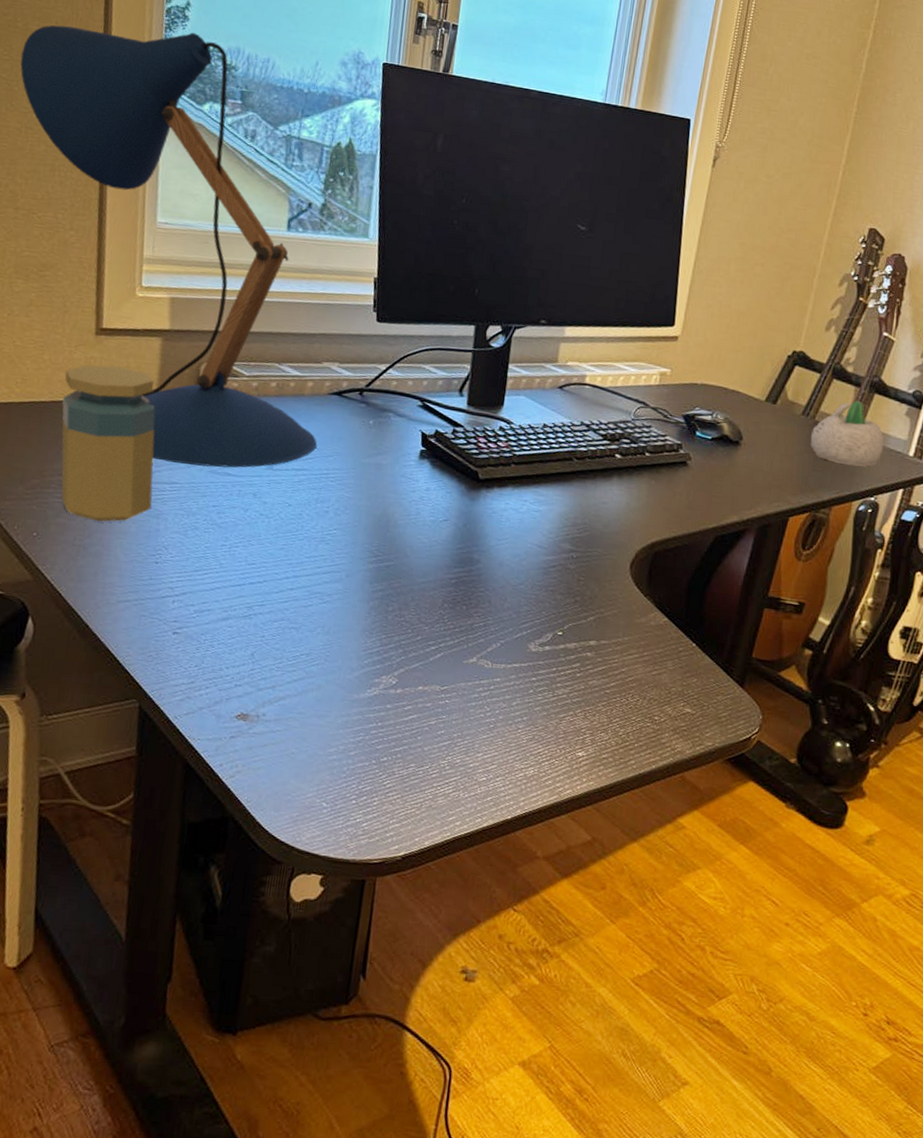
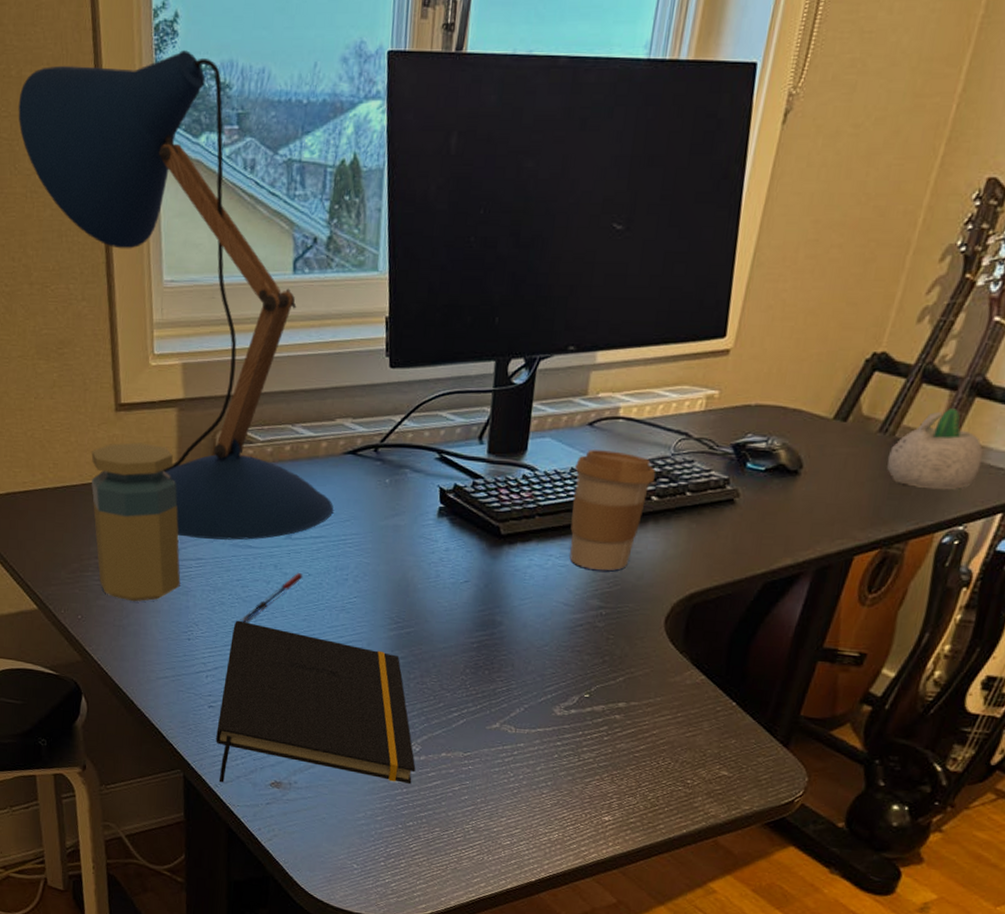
notepad: none [178,545,392,717] -> present [216,620,416,784]
pen: none [213,503,283,548] -> present [240,573,303,622]
coffee cup: none [543,409,618,518] -> present [569,450,655,571]

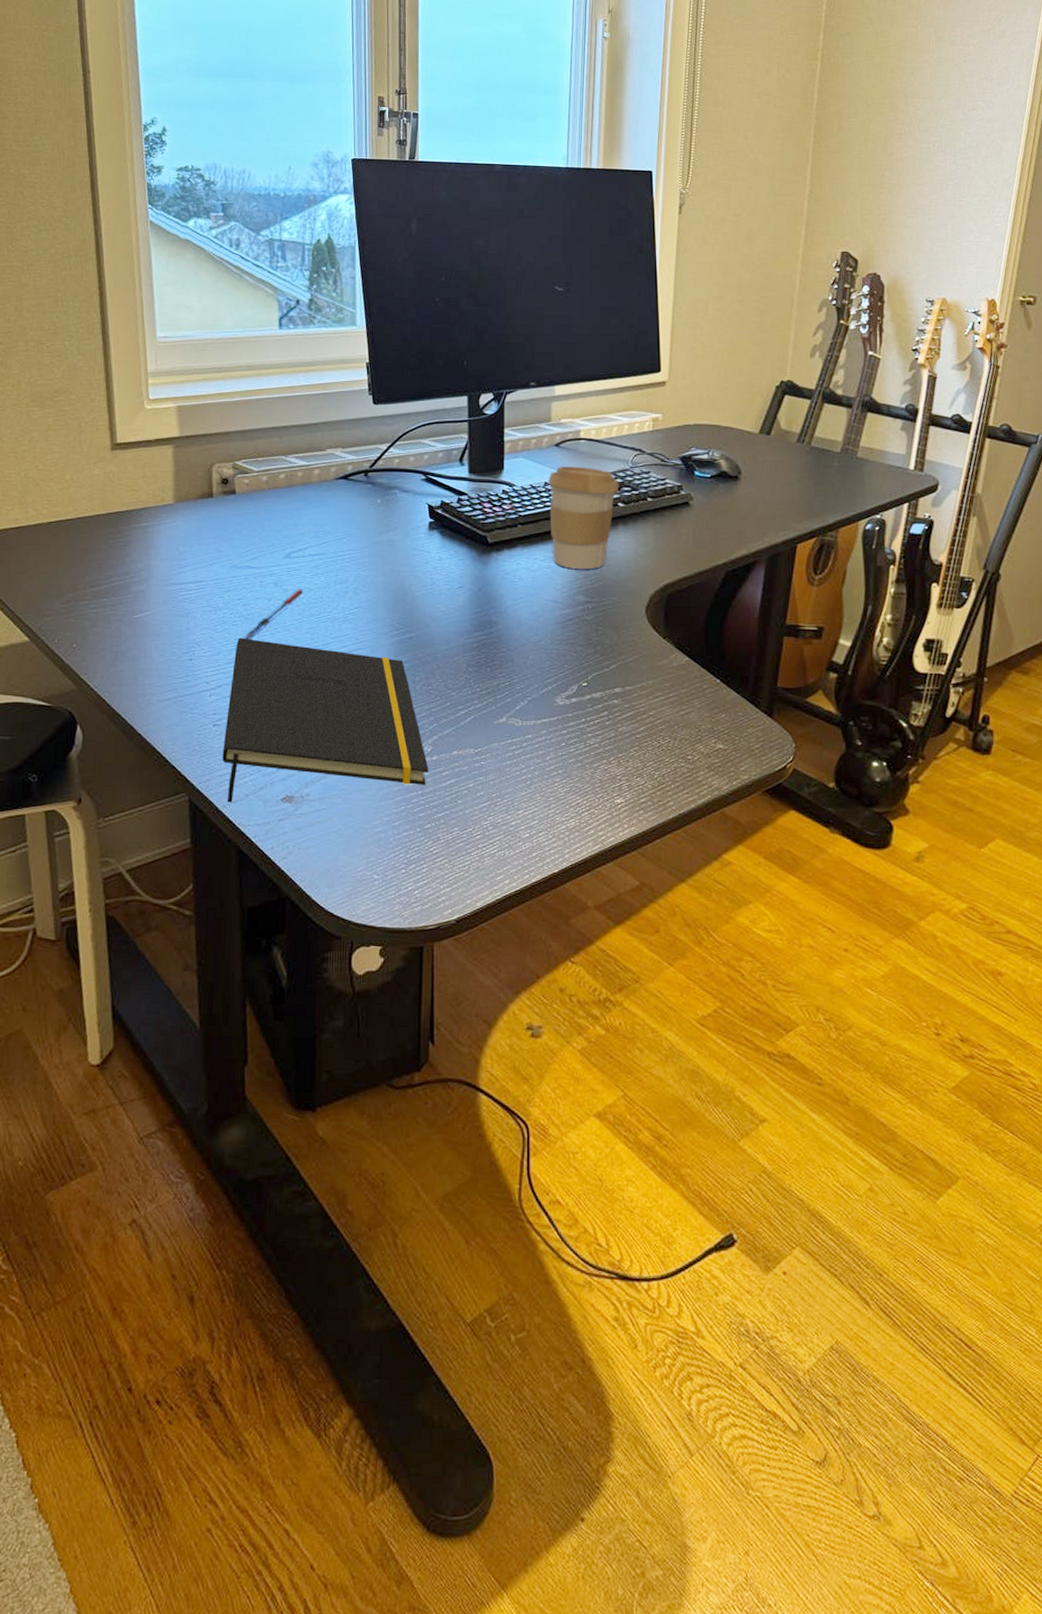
desk lamp: present [18,50,334,540] -> none [16,156,329,562]
jar: present [91,442,181,602] -> none [86,477,181,627]
succulent planter: present [887,408,984,489] -> none [808,422,883,485]

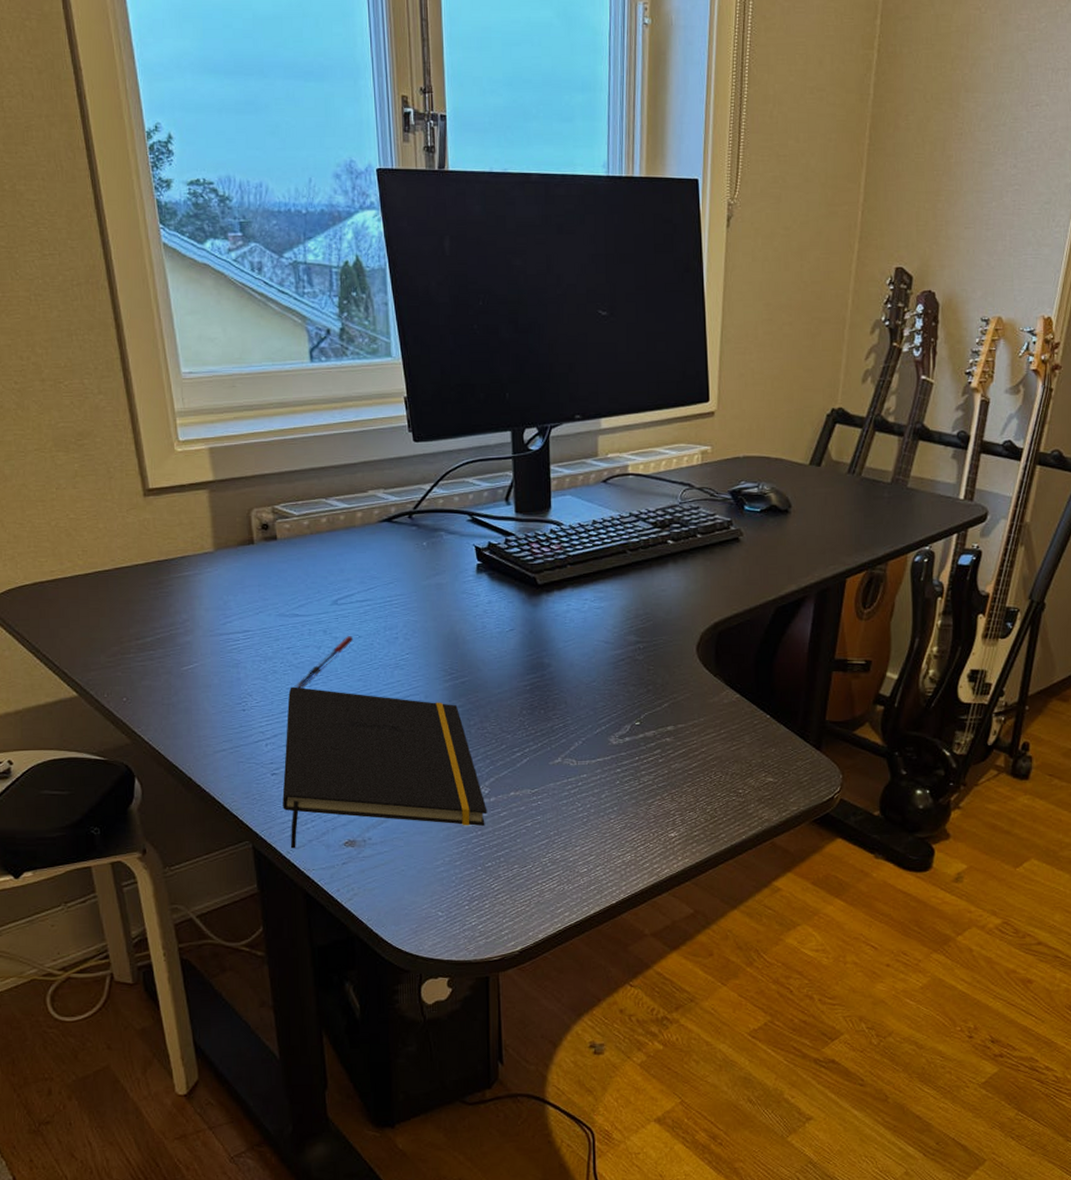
coffee cup: present [548,466,618,570] -> none [596,503,668,610]

